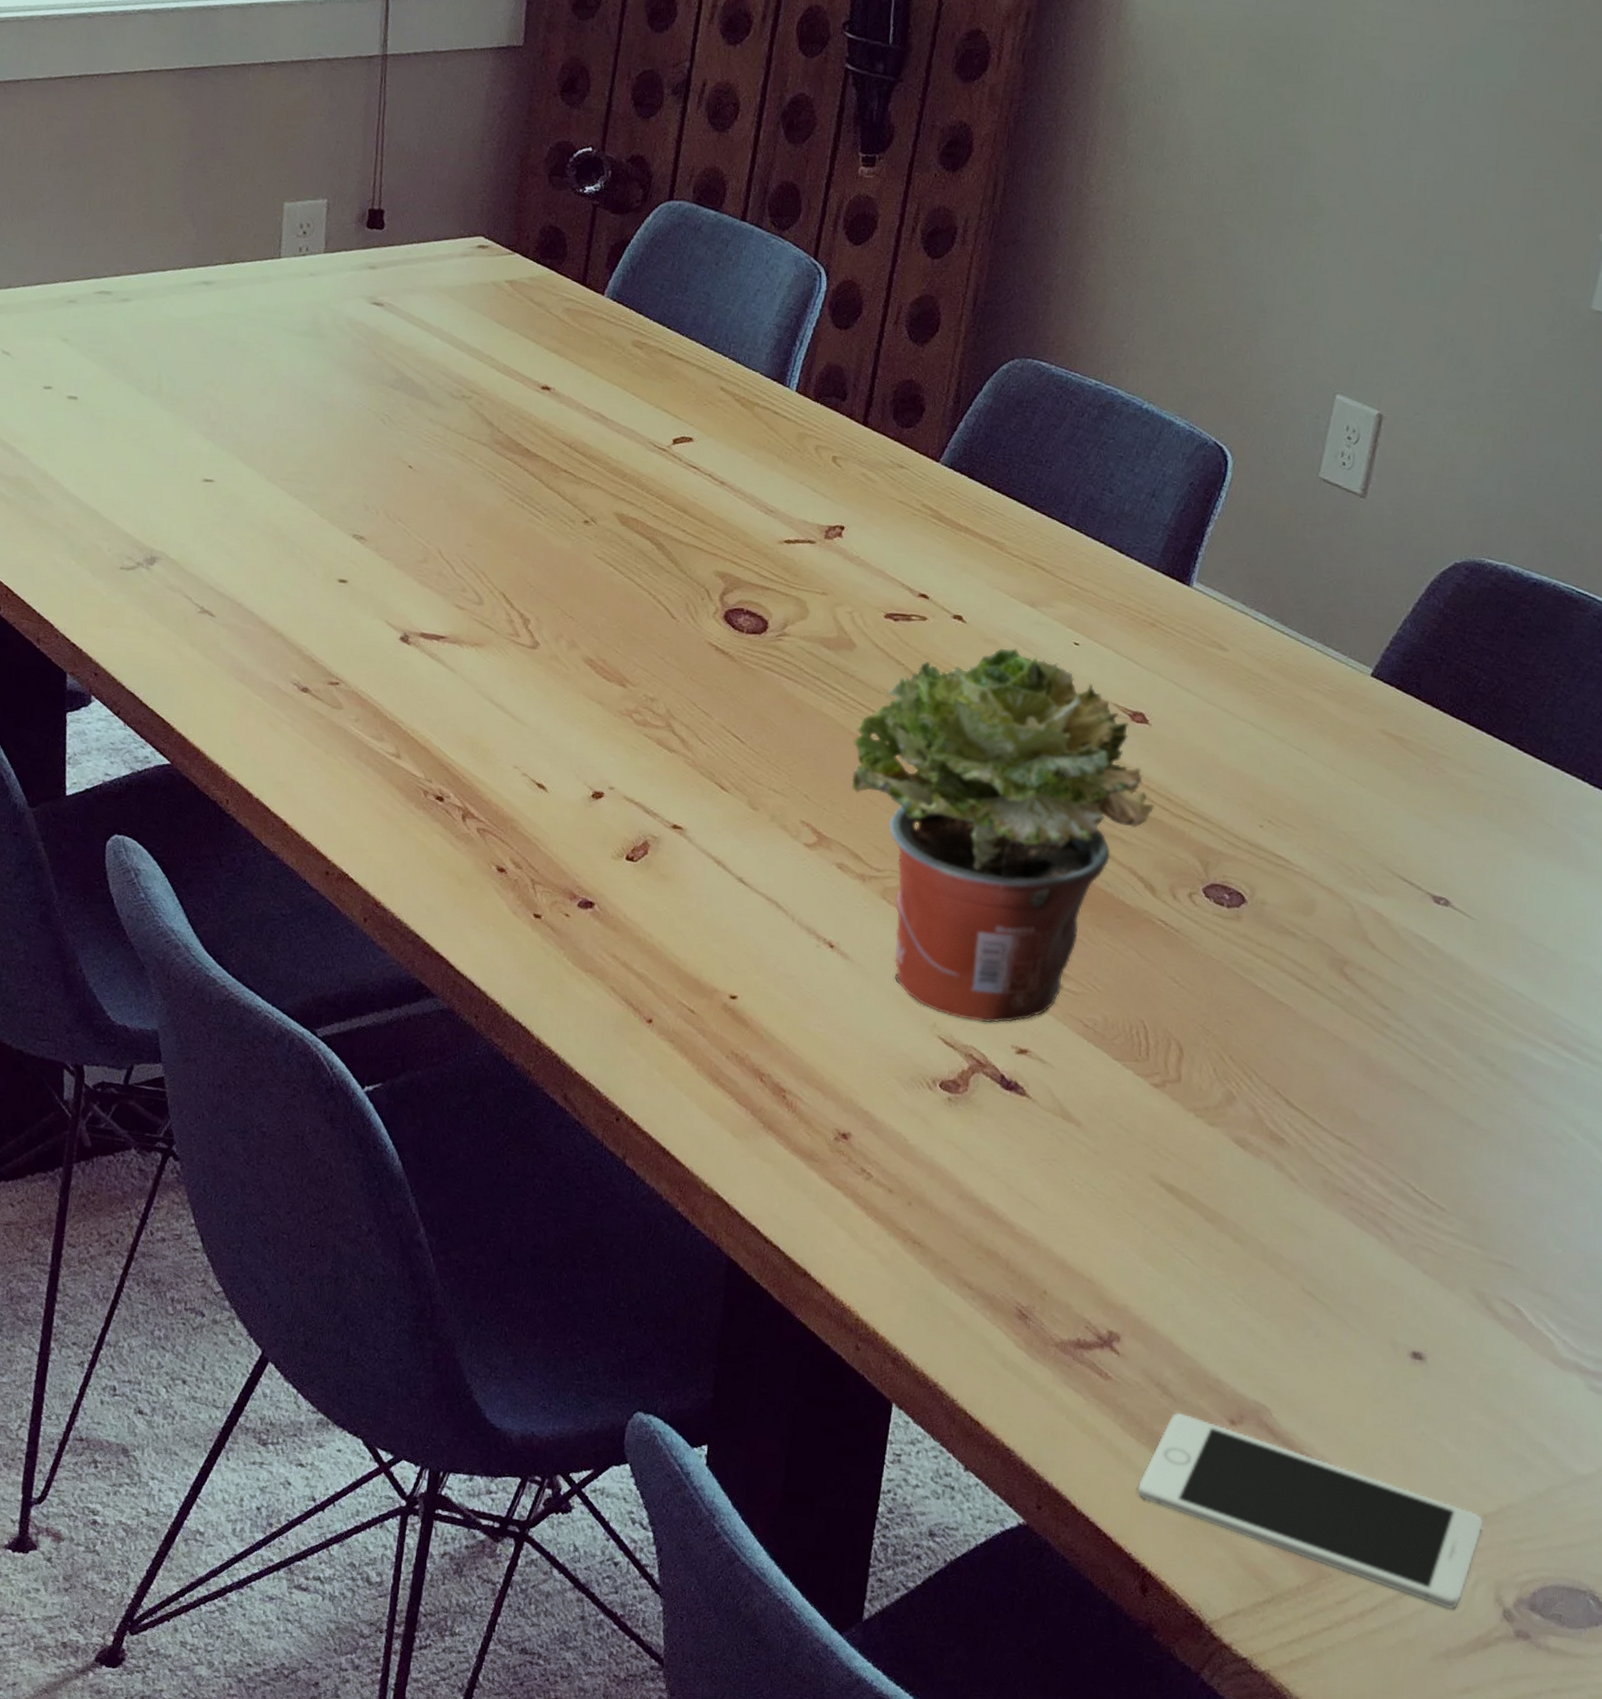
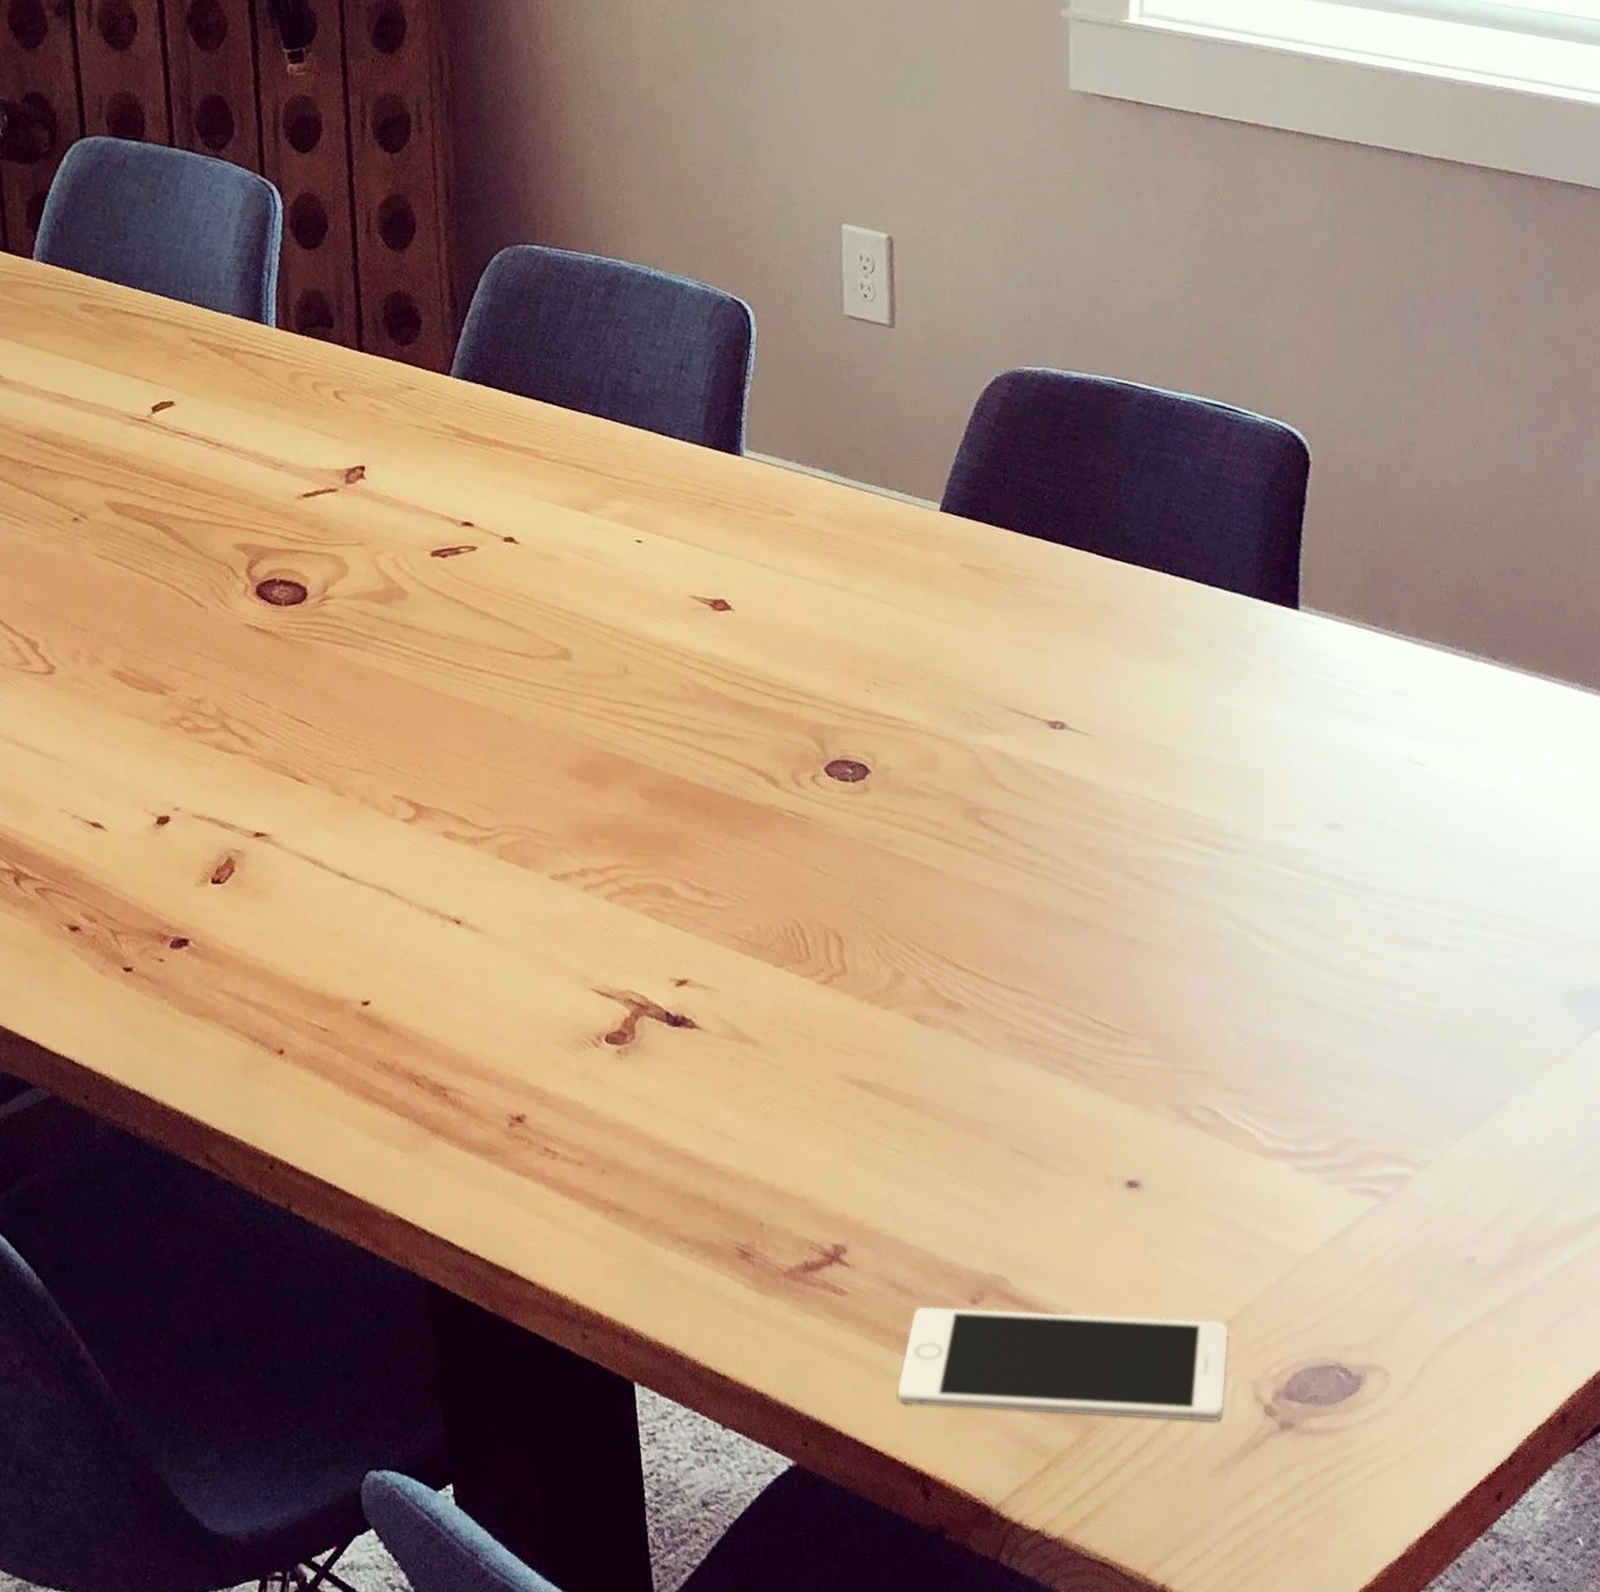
potted plant: present [851,648,1154,1024] -> none [429,559,757,966]

